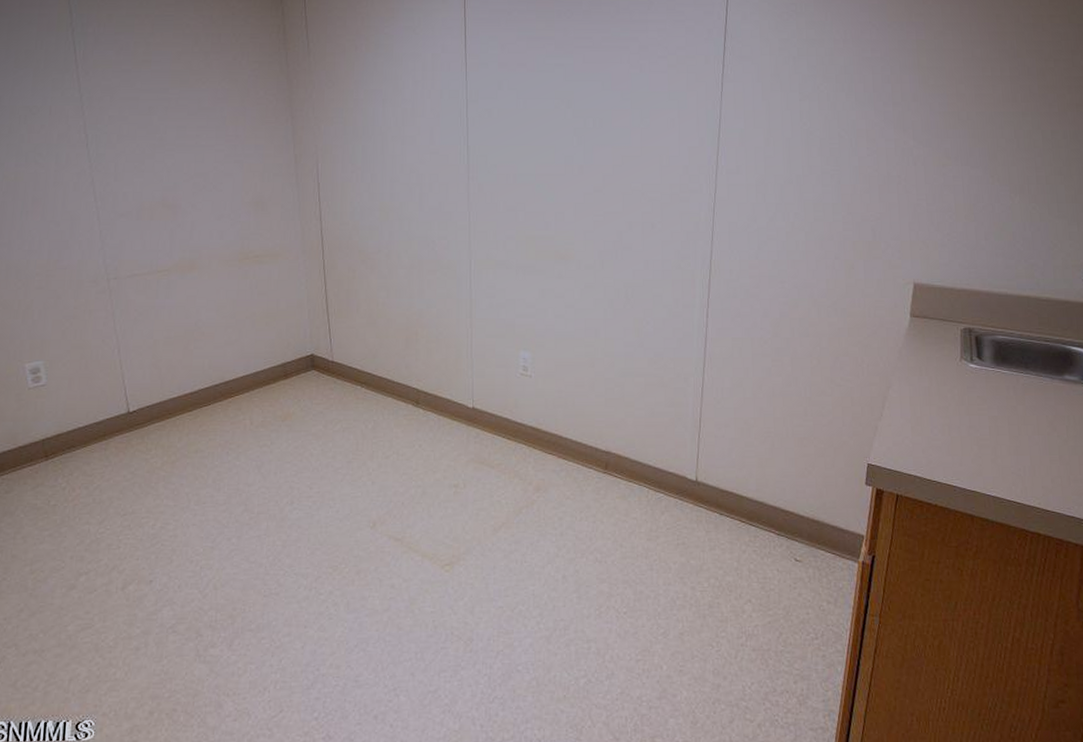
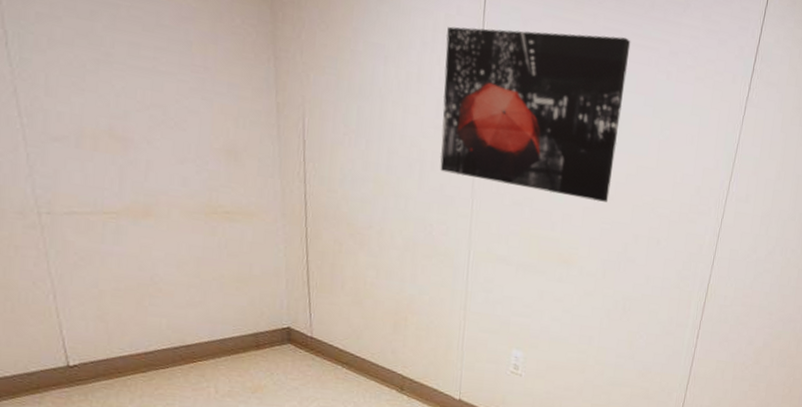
wall art: none [434,42,602,196] -> present [440,26,631,202]

